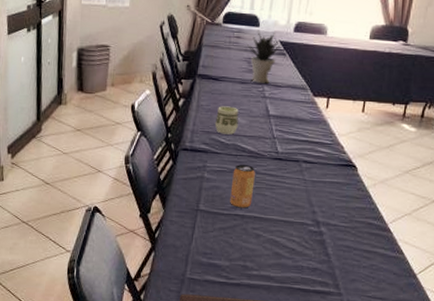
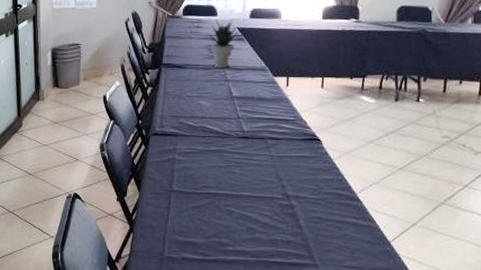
cup: present [214,106,239,135] -> none [182,91,204,118]
beverage can: present [230,165,255,209] -> none [201,145,224,187]

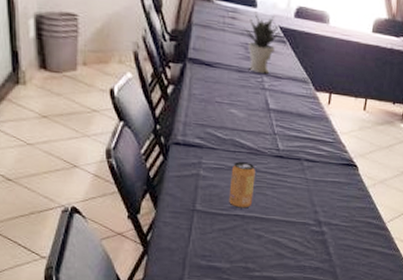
beverage can: none [201,145,224,187] -> present [229,162,255,209]

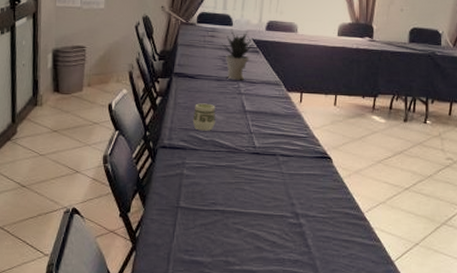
cup: none [209,96,236,129] -> present [192,103,216,131]
beverage can: present [229,162,255,209] -> none [210,160,234,204]

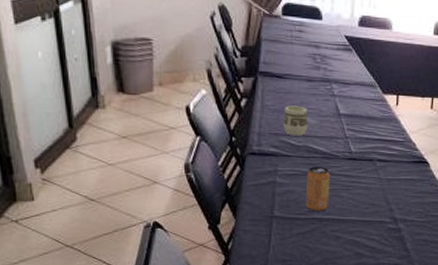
beverage can: none [210,160,234,204] -> present [306,167,330,211]
potted plant: present [222,29,255,80] -> none [311,23,348,81]

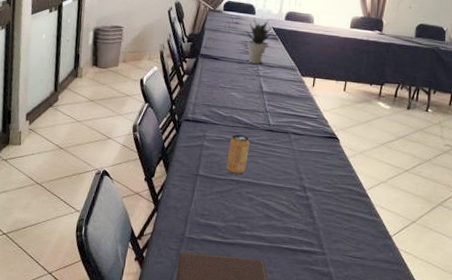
cup: present [283,105,308,136] -> none [214,82,236,108]
potted plant: none [311,23,348,81] -> present [244,17,275,64]

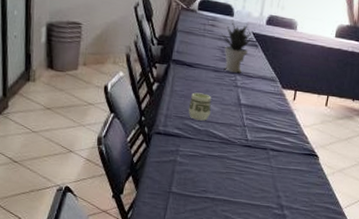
cup: none [214,82,236,108] -> present [188,92,212,121]
beverage can: present [226,135,250,174] -> none [201,150,226,192]

